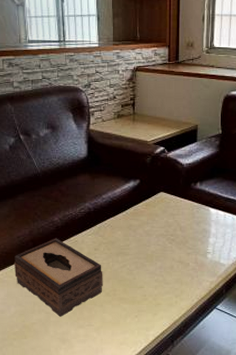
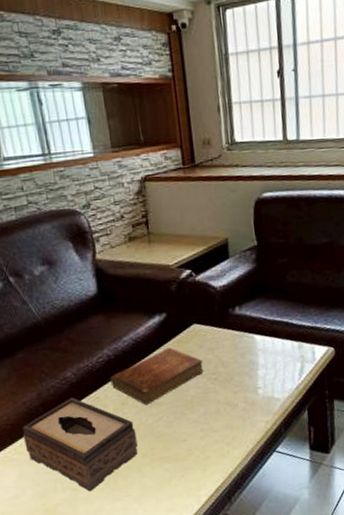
bible: none [88,209,165,253] -> present [110,348,204,405]

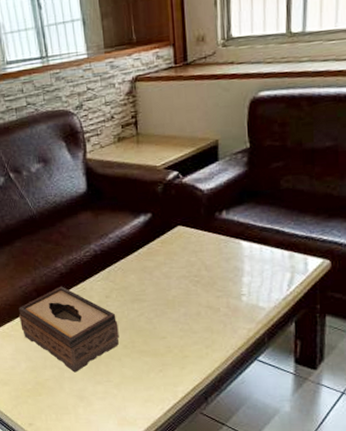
bible: present [110,348,204,405] -> none [96,248,187,300]

